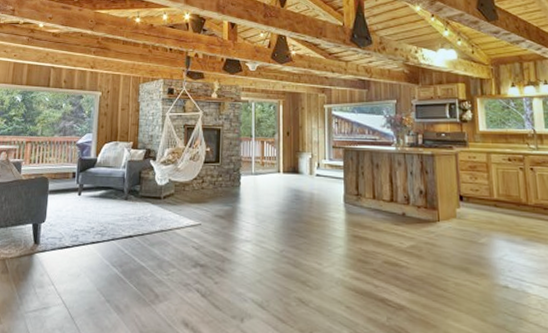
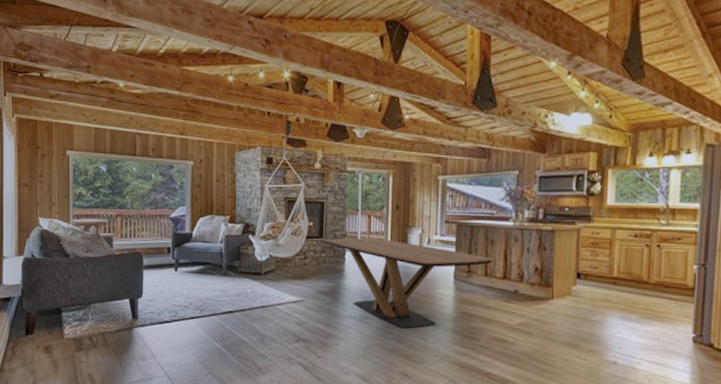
dining table: none [219,162,379,253] -> present [323,237,493,329]

